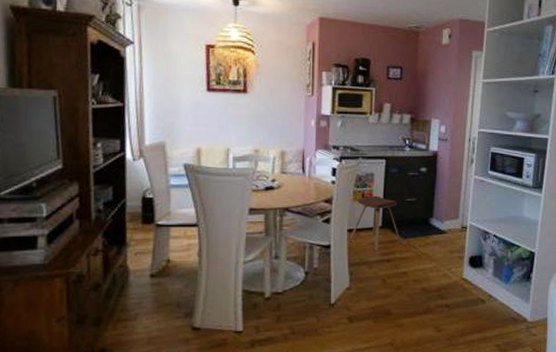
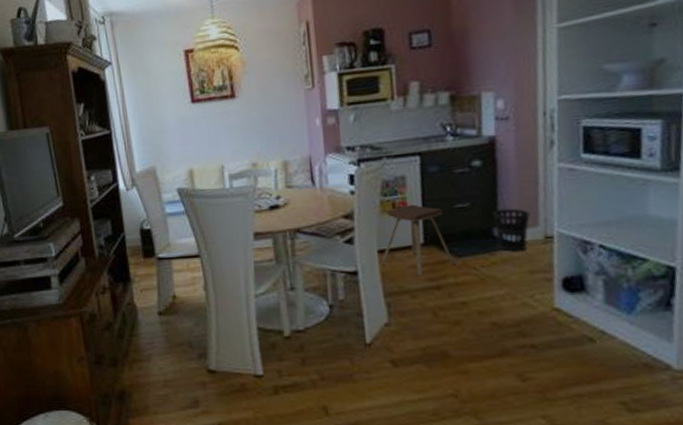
wastebasket: none [430,204,454,237] -> present [492,208,530,252]

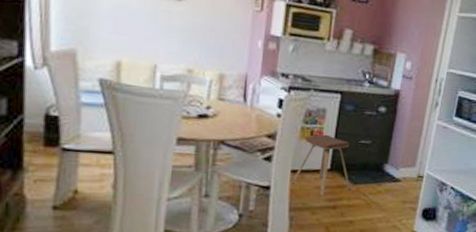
wastebasket: present [492,208,530,252] -> none [384,149,412,185]

